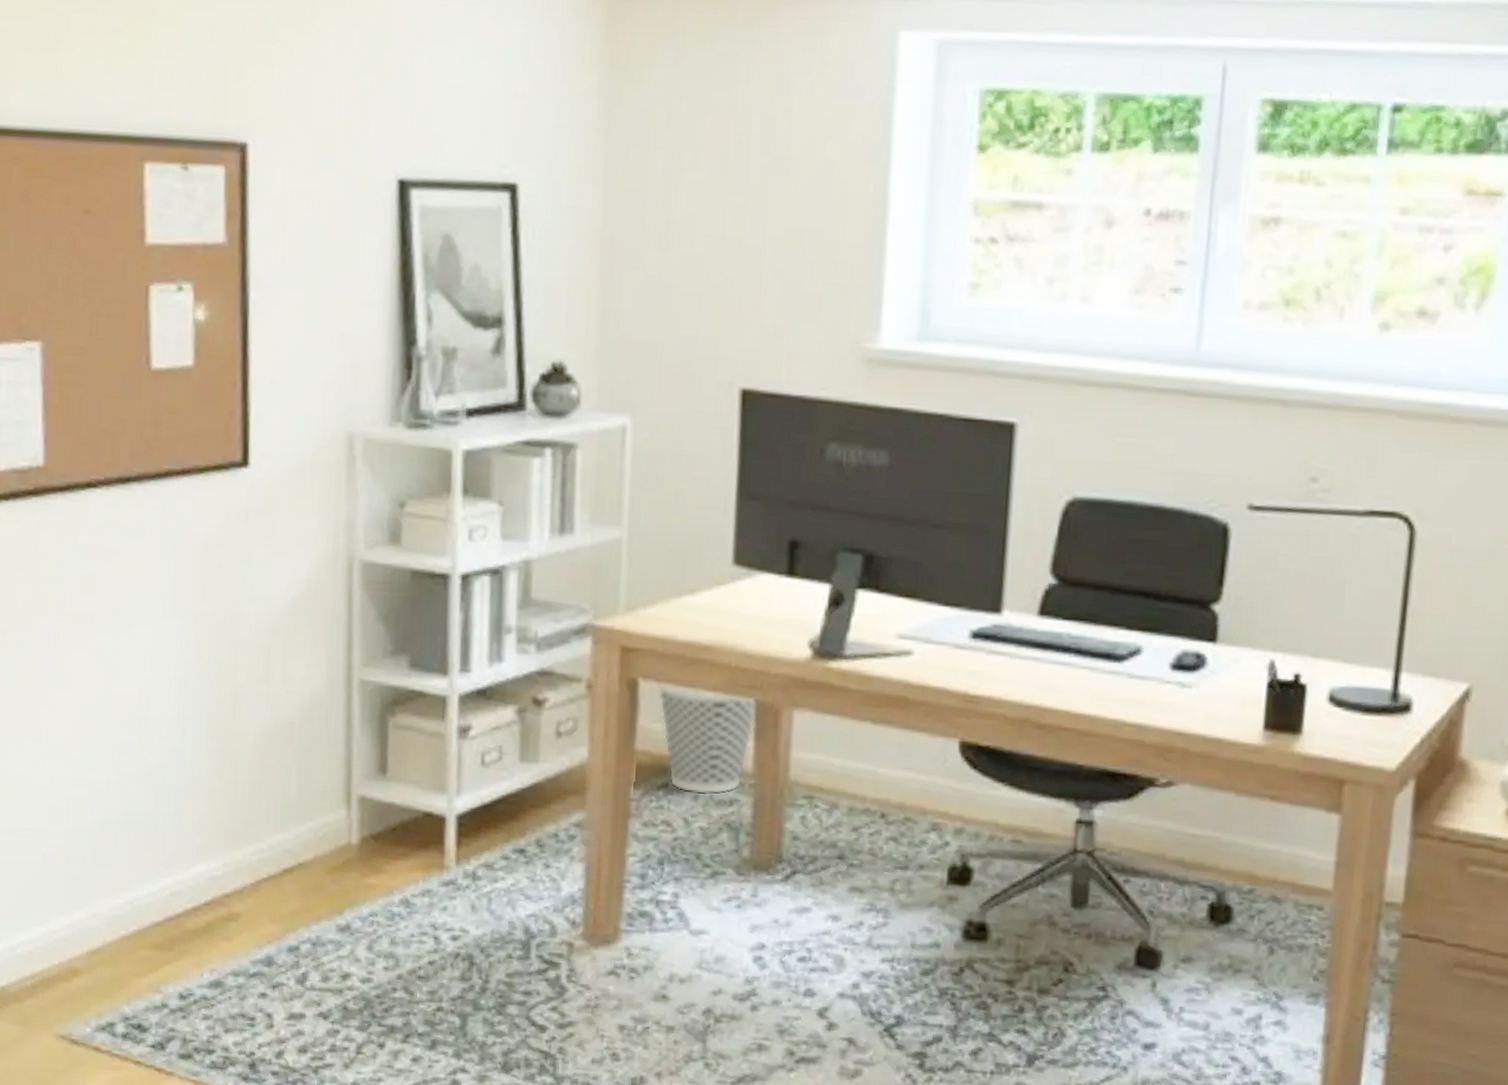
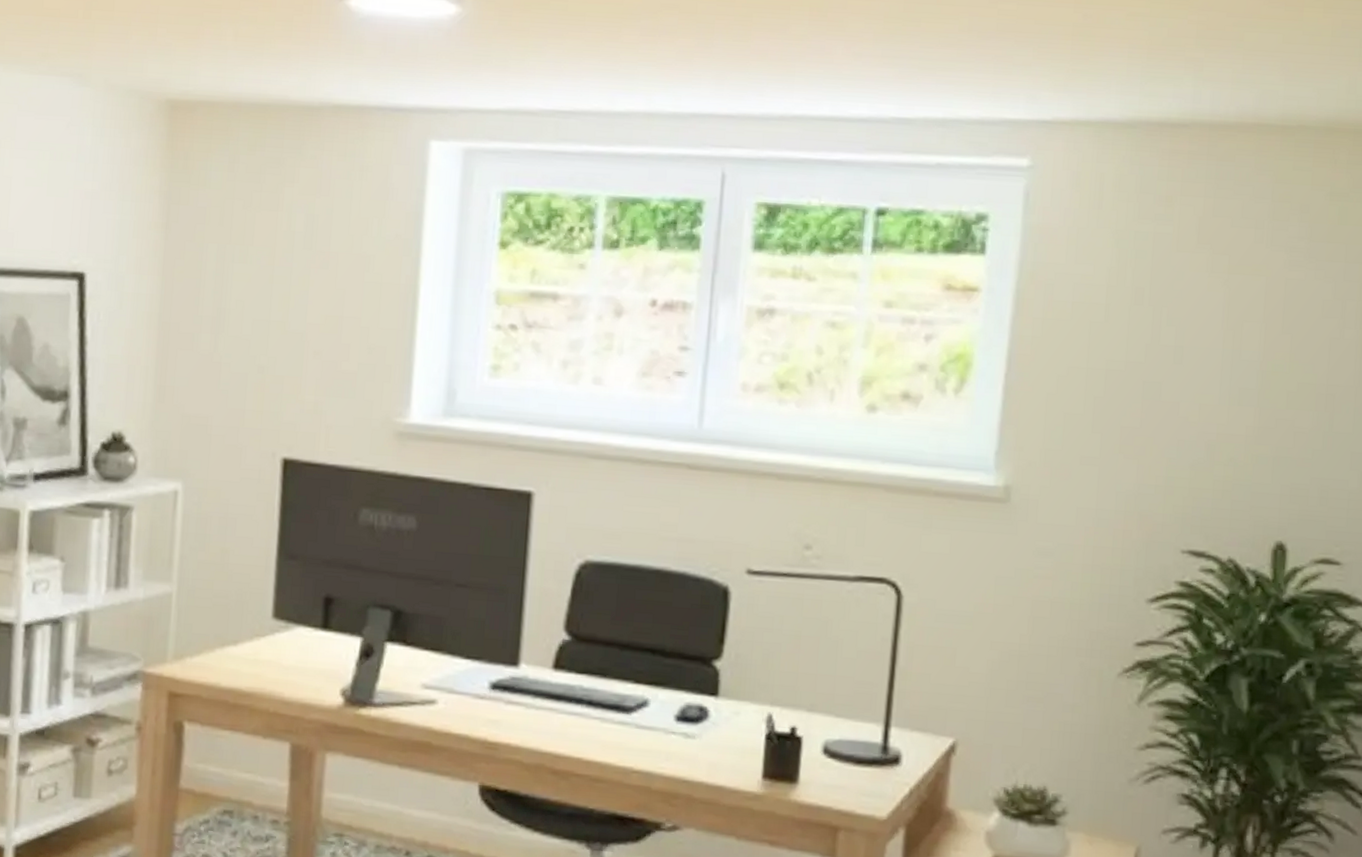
wastebasket: present [657,684,755,795] -> none [201,727,291,831]

